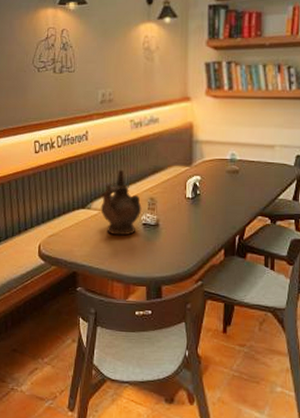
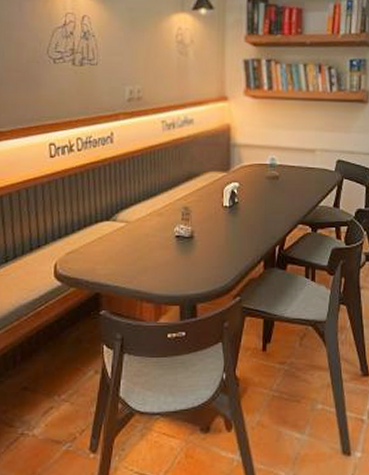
ceremonial vessel: present [100,169,142,236] -> none [128,176,175,250]

